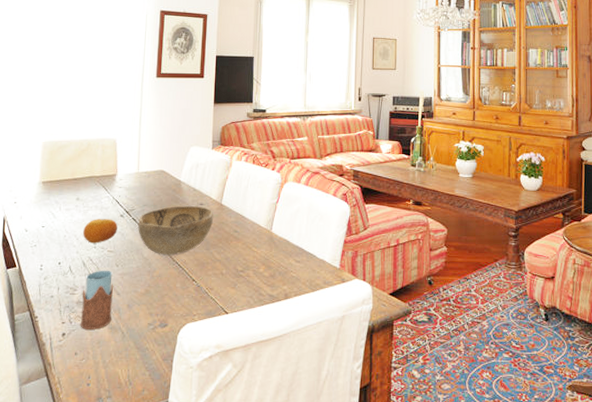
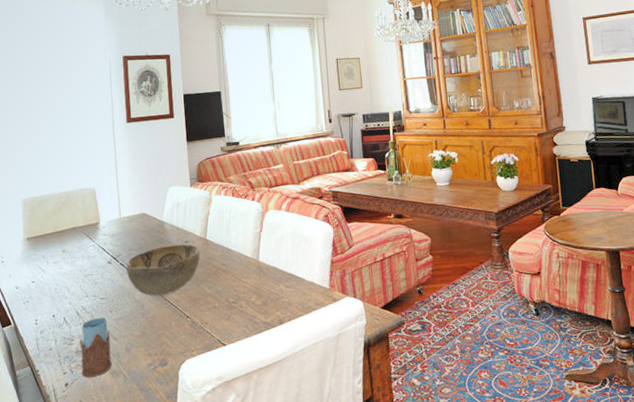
fruit: present [83,219,118,244] -> none [73,267,107,293]

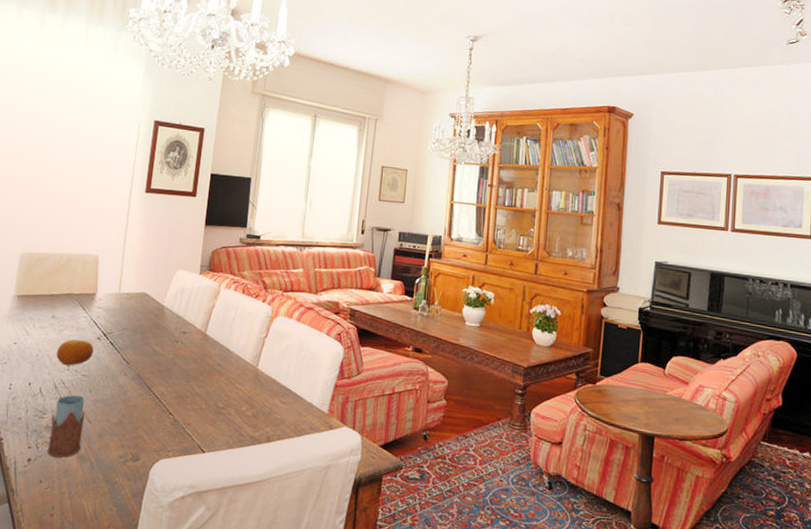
fruit: none [73,267,107,293] -> present [56,339,94,366]
decorative bowl: present [126,244,201,296] -> none [115,332,197,386]

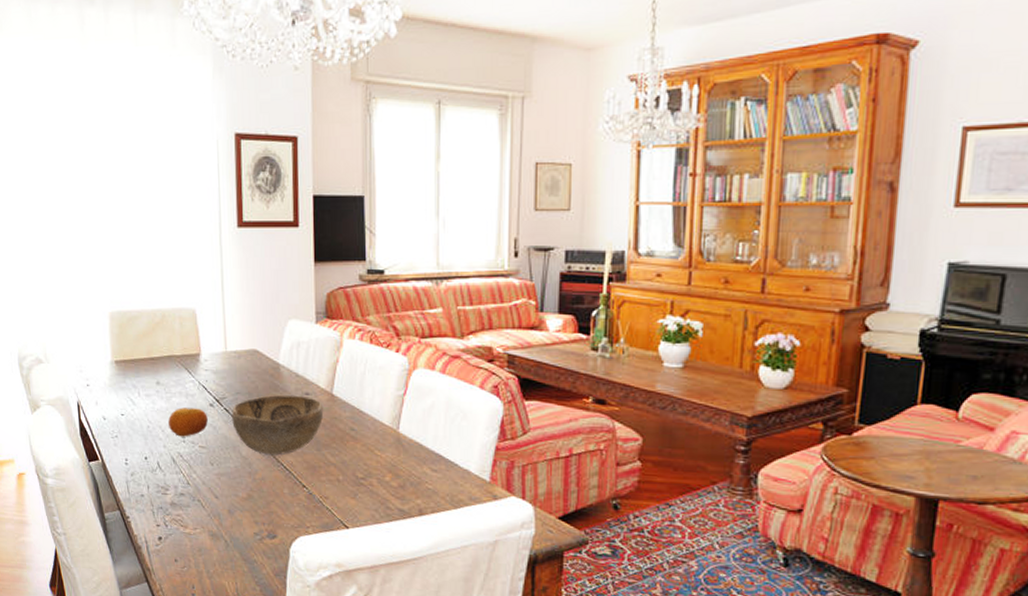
drinking glass: present [47,394,85,458] -> none [175,468,211,536]
decorative bowl: none [115,332,197,386] -> present [232,395,324,456]

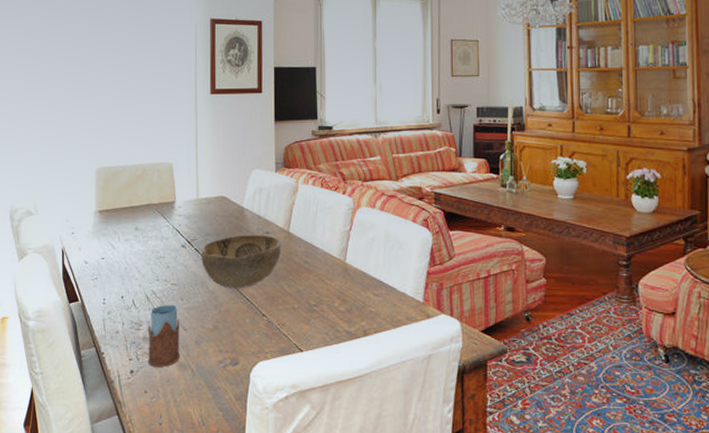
fruit: present [168,407,208,437] -> none [144,250,180,276]
drinking glass: none [175,468,211,536] -> present [147,304,180,367]

